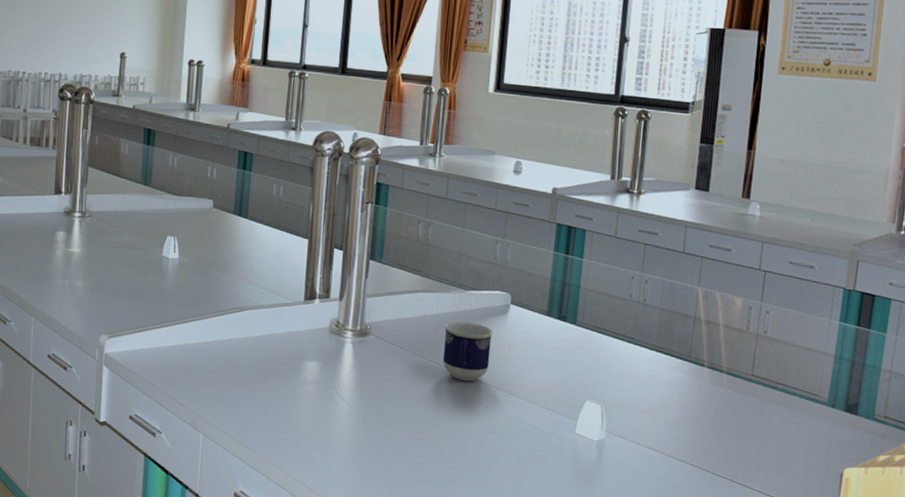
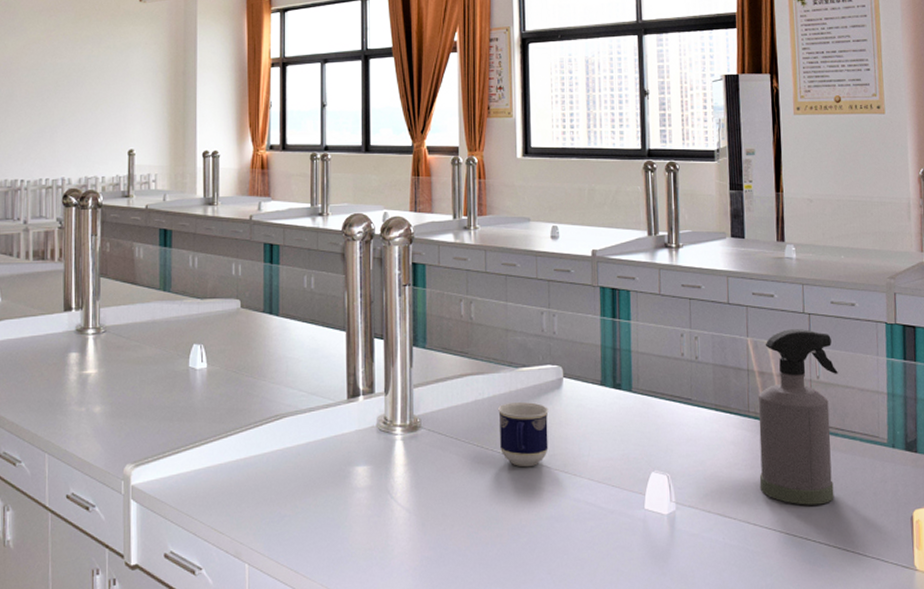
spray bottle: none [691,283,787,451] -> present [758,329,838,505]

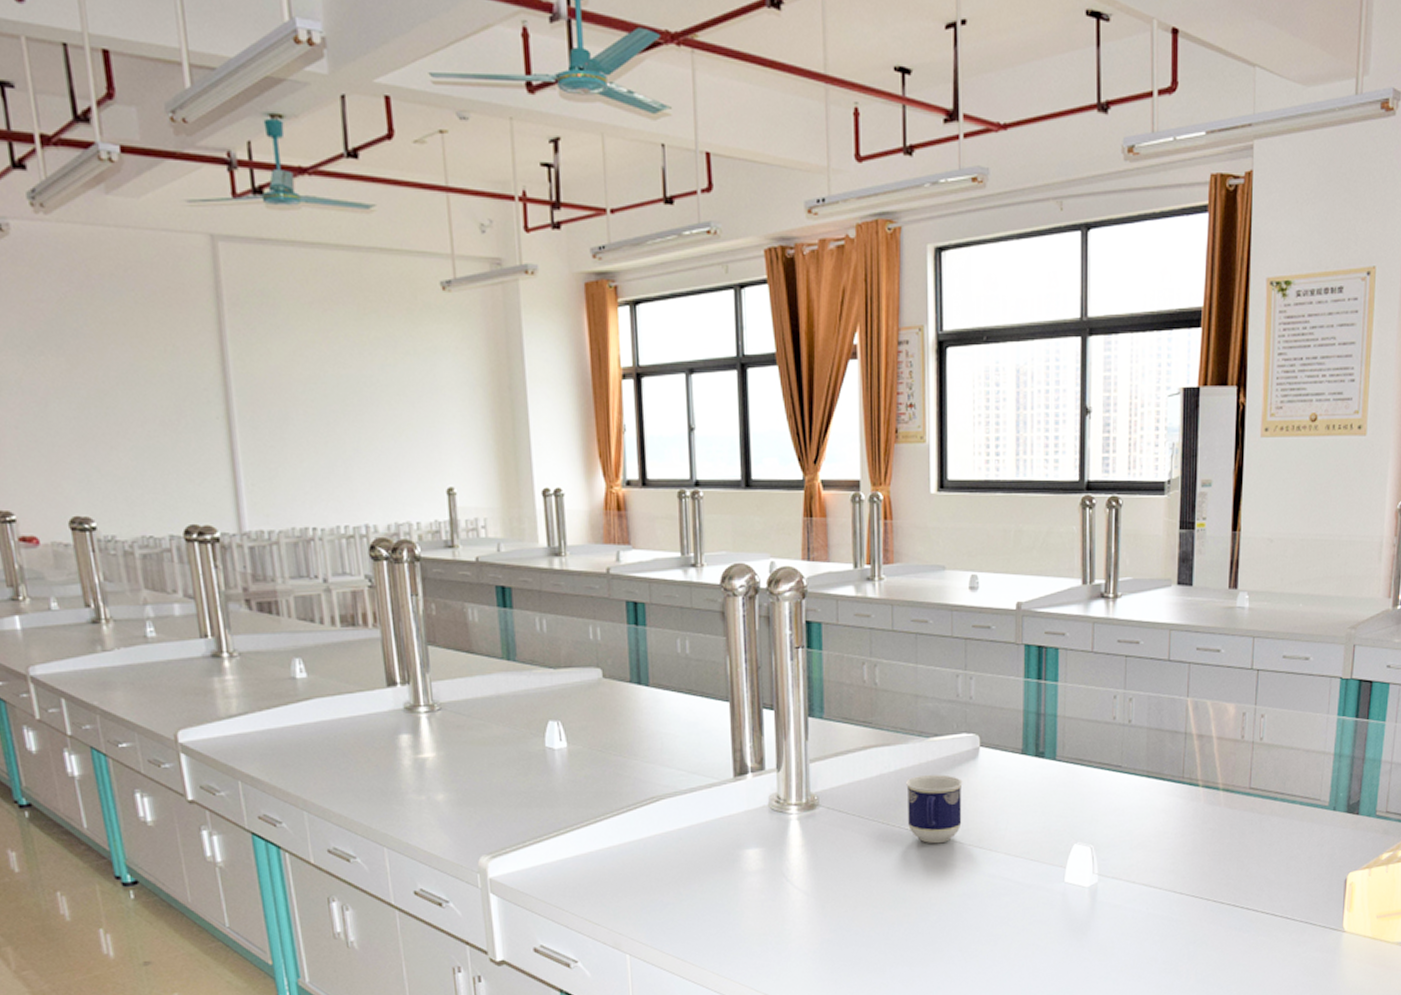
spray bottle: present [758,329,838,505] -> none [1189,687,1284,872]

